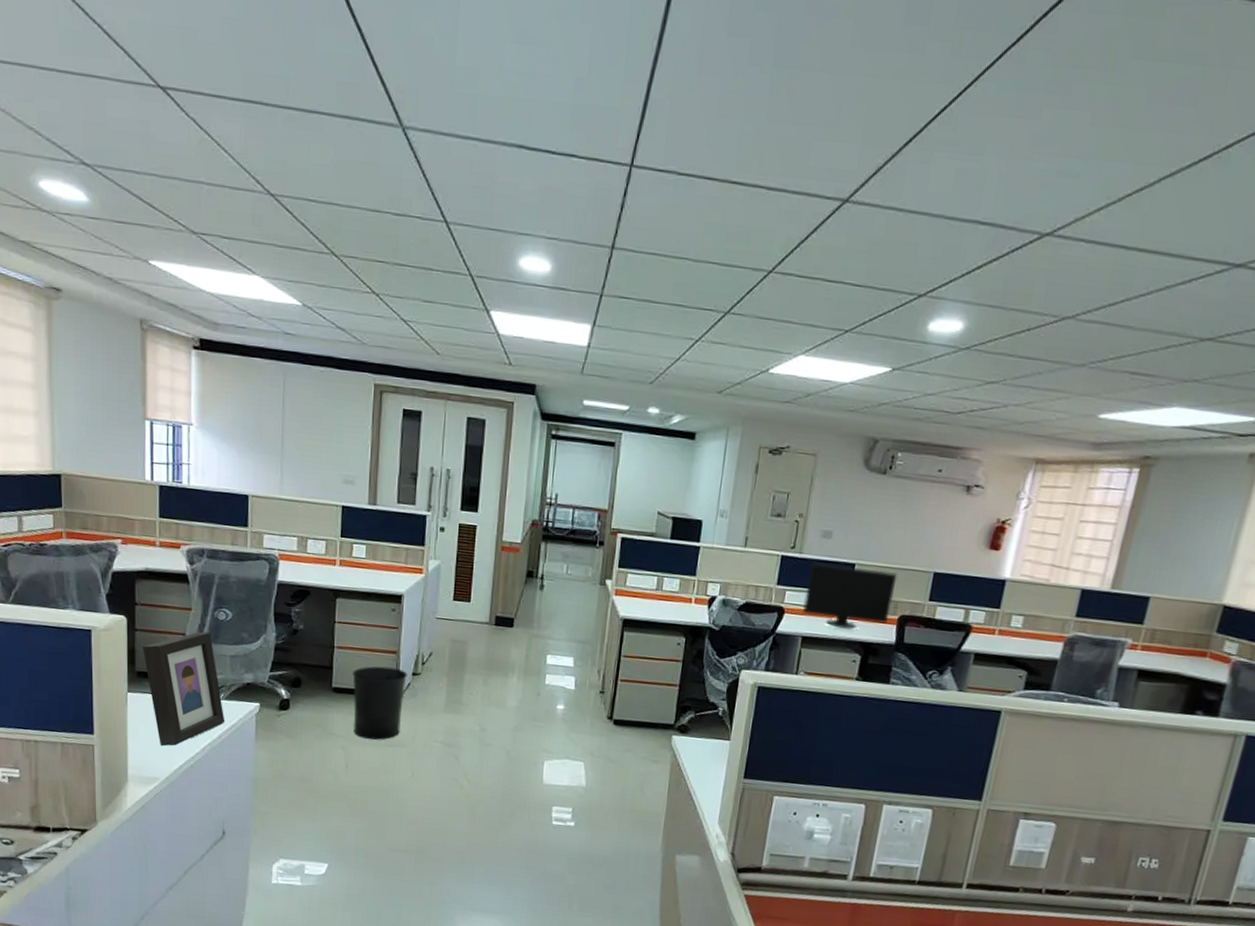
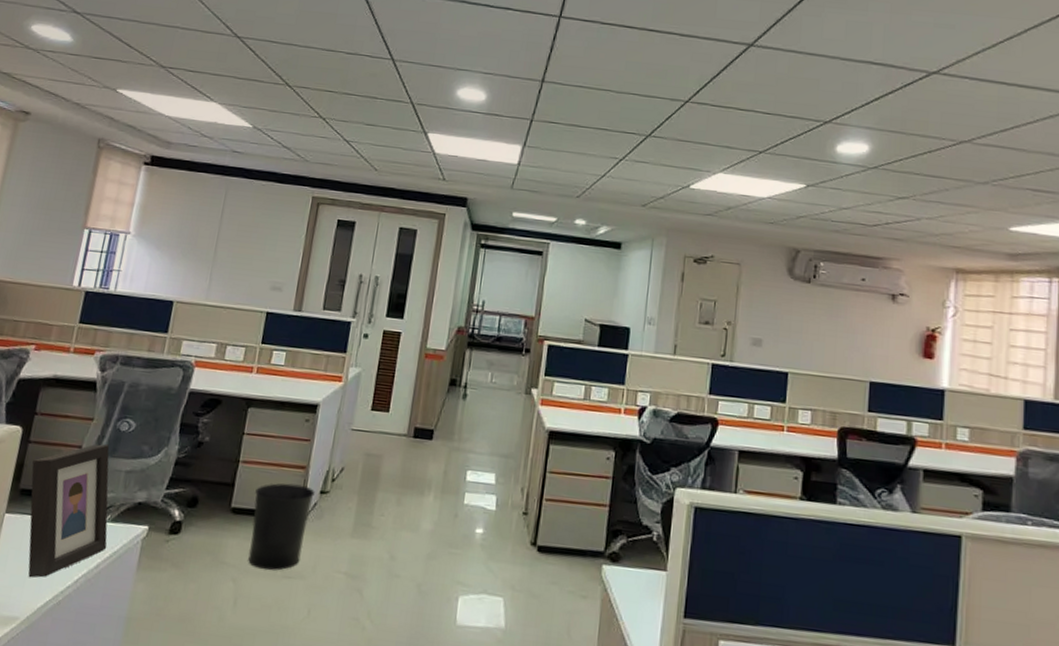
computer monitor: present [801,562,898,629] -> none [736,371,833,443]

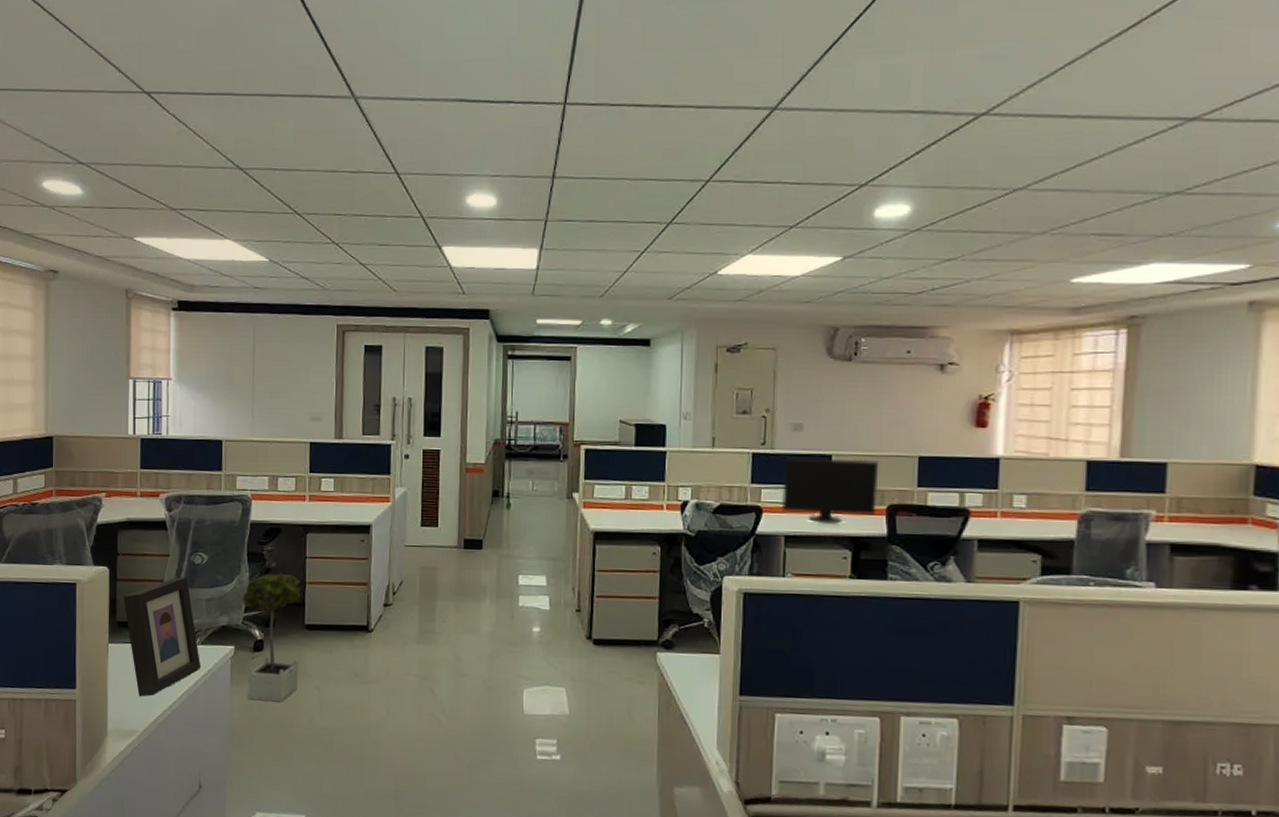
potted tree: none [153,448,233,595] -> present [242,573,301,702]
waste bin: present [248,483,315,570] -> none [325,599,379,677]
computer monitor: none [736,371,833,443] -> present [781,457,879,524]

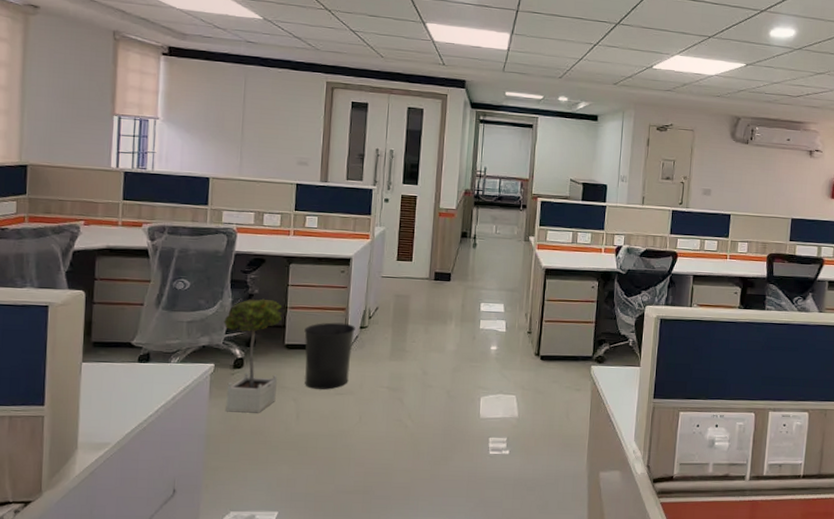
picture frame: present [123,577,201,697] -> none [100,301,180,412]
waste bin: none [325,599,379,677] -> present [304,322,355,389]
computer monitor: present [781,457,879,524] -> none [691,215,764,267]

